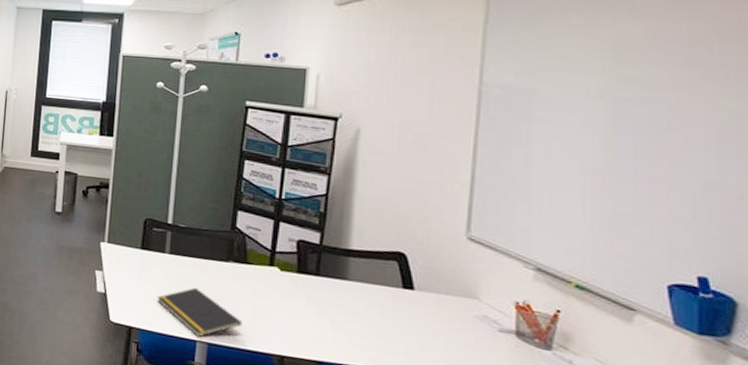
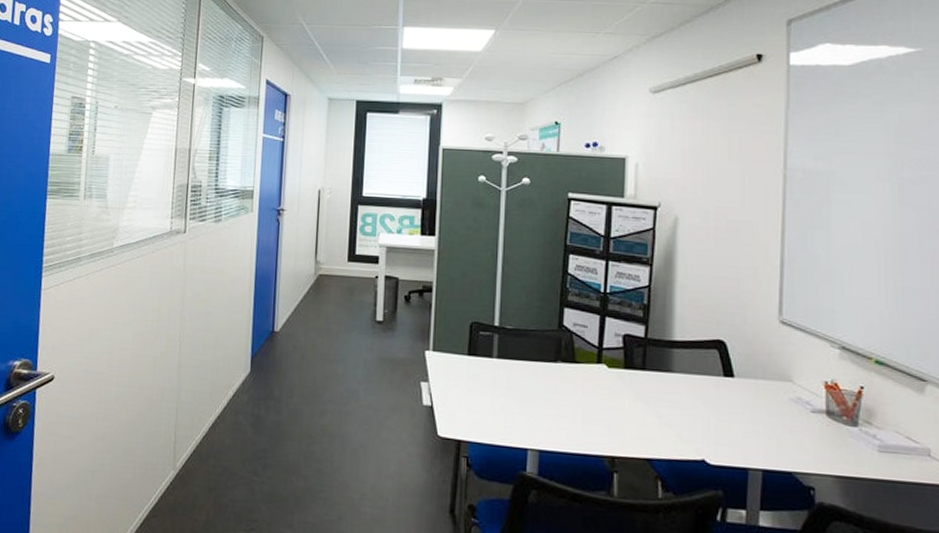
notepad: present [157,287,243,338] -> none [486,392,573,445]

